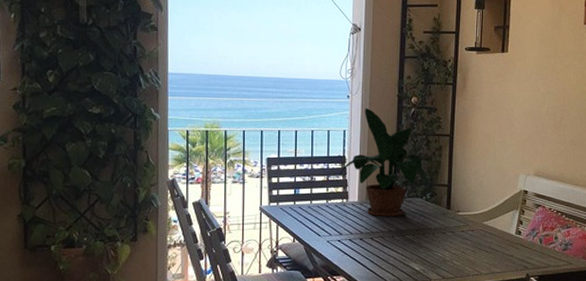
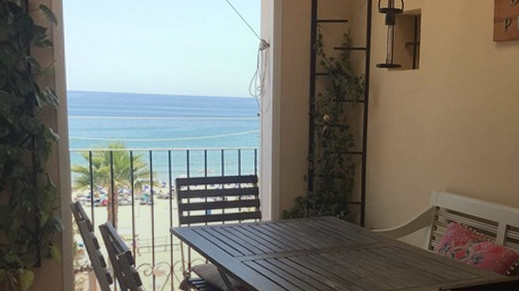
potted plant: present [337,108,428,216] -> none [250,126,342,235]

